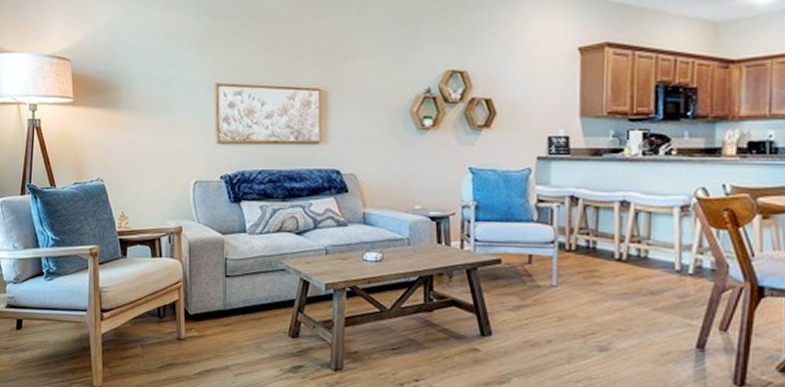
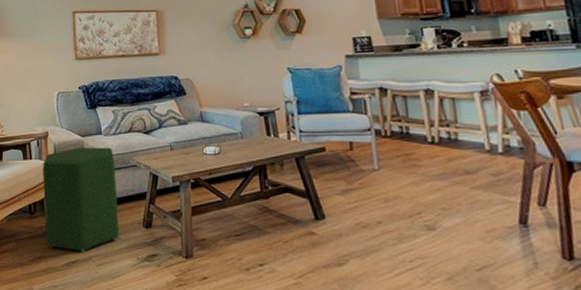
ottoman: none [175,246,261,361] -> present [43,147,119,253]

